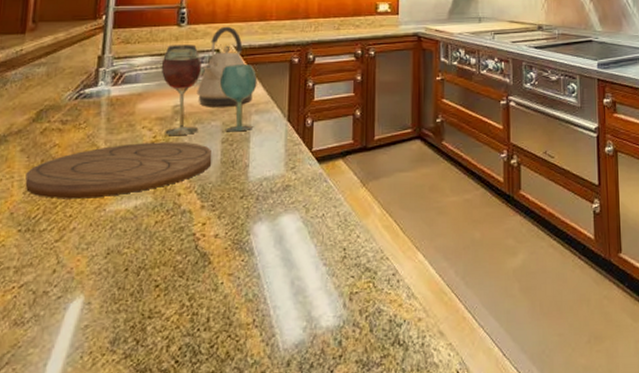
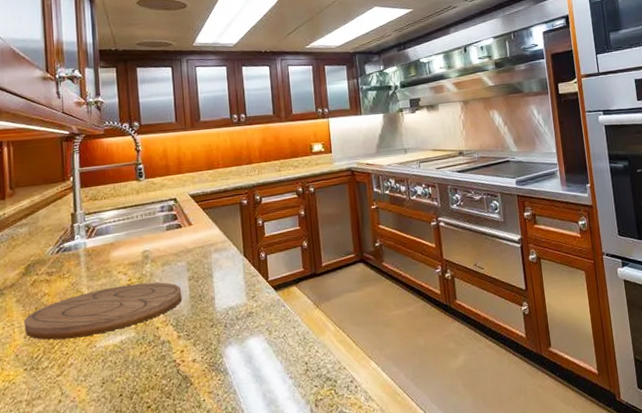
wineglass: present [161,44,202,135] -> none [127,196,167,278]
kettle: present [197,26,253,109] -> none [161,177,211,251]
wine glass: present [219,64,258,132] -> none [179,209,215,270]

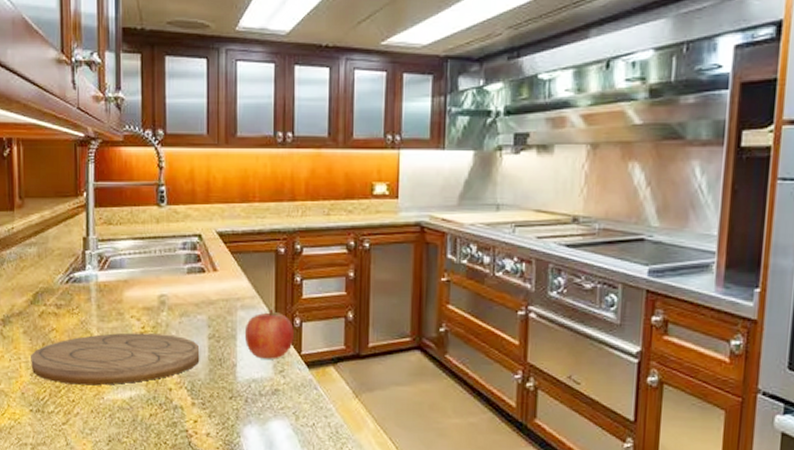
fruit: none [219,248,261,290] -> present [244,309,294,359]

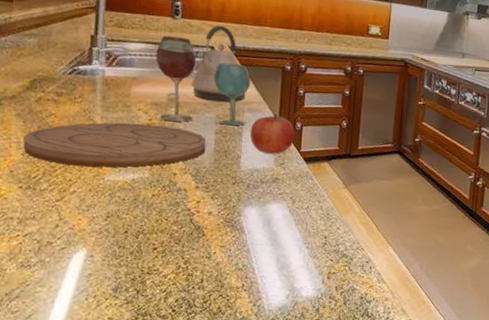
wineglass: none [144,227,185,327] -> present [155,35,197,122]
kettle: none [181,207,238,301] -> present [191,25,246,103]
wine glass: none [203,252,242,328] -> present [213,62,251,126]

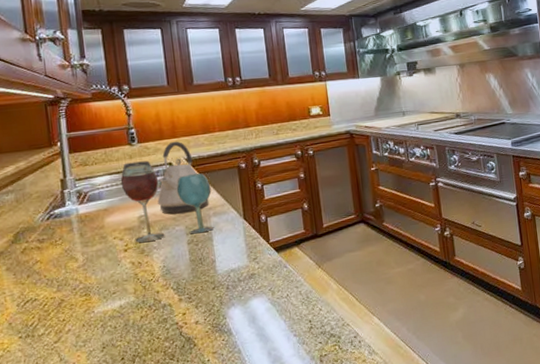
cutting board: present [23,122,207,168] -> none [16,246,182,308]
fruit: present [249,114,295,154] -> none [219,212,262,252]

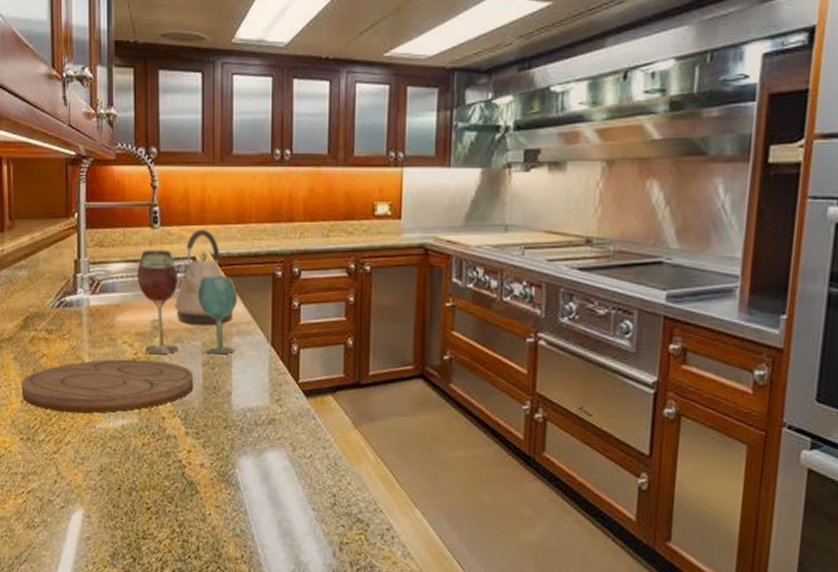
cutting board: none [16,246,182,308] -> present [21,359,194,413]

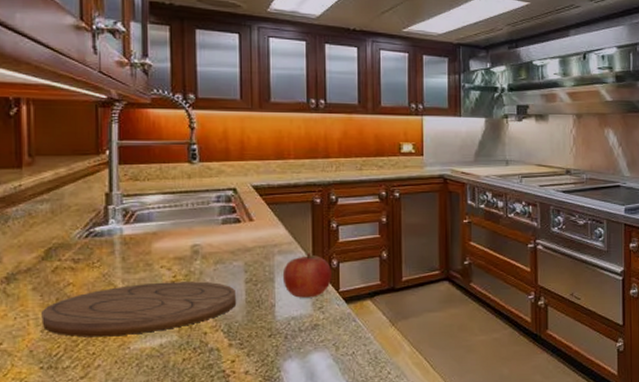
wineglass: present [137,250,179,354] -> none [175,183,220,275]
kettle: present [174,229,233,327] -> none [215,164,275,249]
wine glass: present [197,276,238,355] -> none [238,204,279,272]
fruit: none [240,335,291,388] -> present [282,253,331,298]

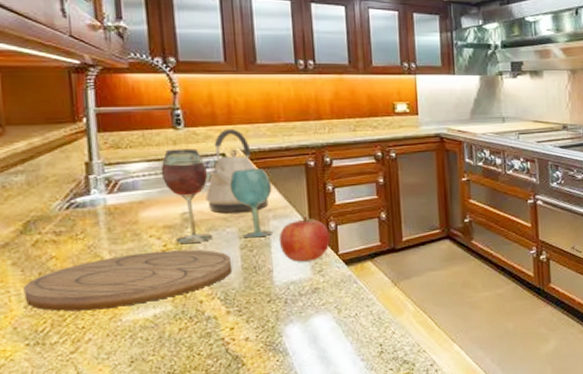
wineglass: none [175,183,220,275] -> present [160,148,213,243]
kettle: none [215,164,275,249] -> present [205,128,269,215]
wine glass: none [238,204,279,272] -> present [229,169,274,238]

